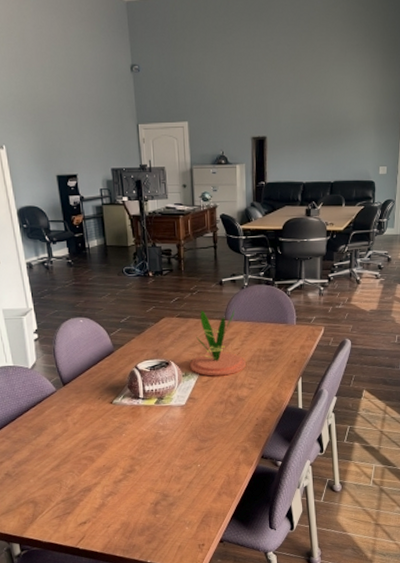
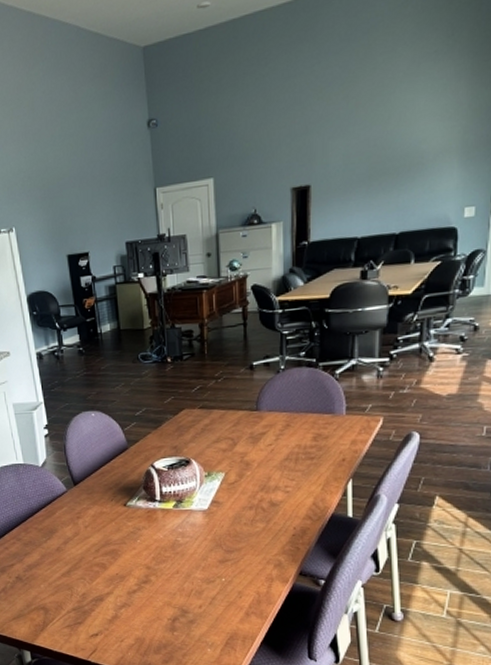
plant: present [190,307,246,376] -> none [214,395,281,477]

